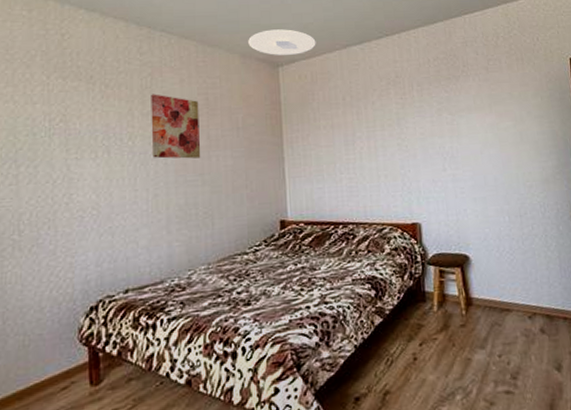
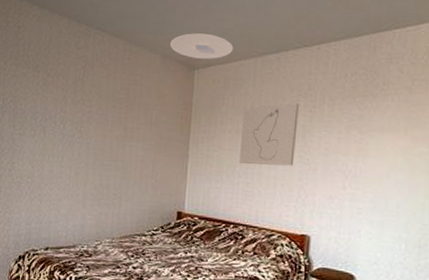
wall art: present [151,94,201,159] -> none [78,85,121,146]
wall art: none [335,92,394,160] -> present [238,103,299,166]

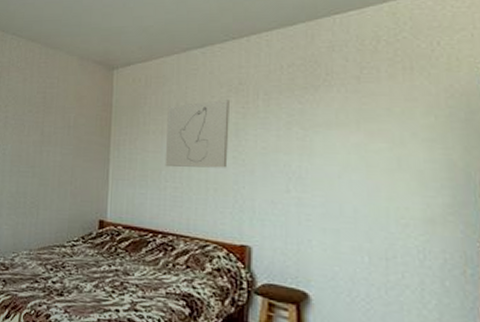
ceiling light: present [170,33,234,59] -> none [87,32,154,58]

